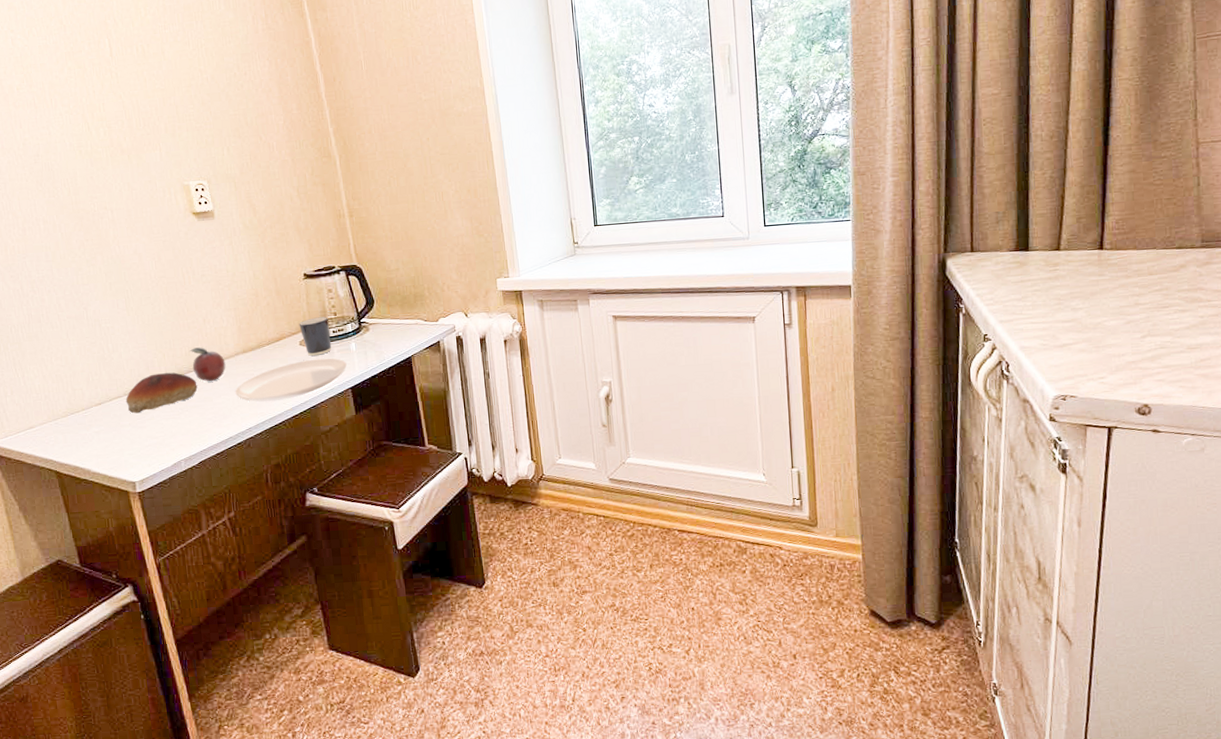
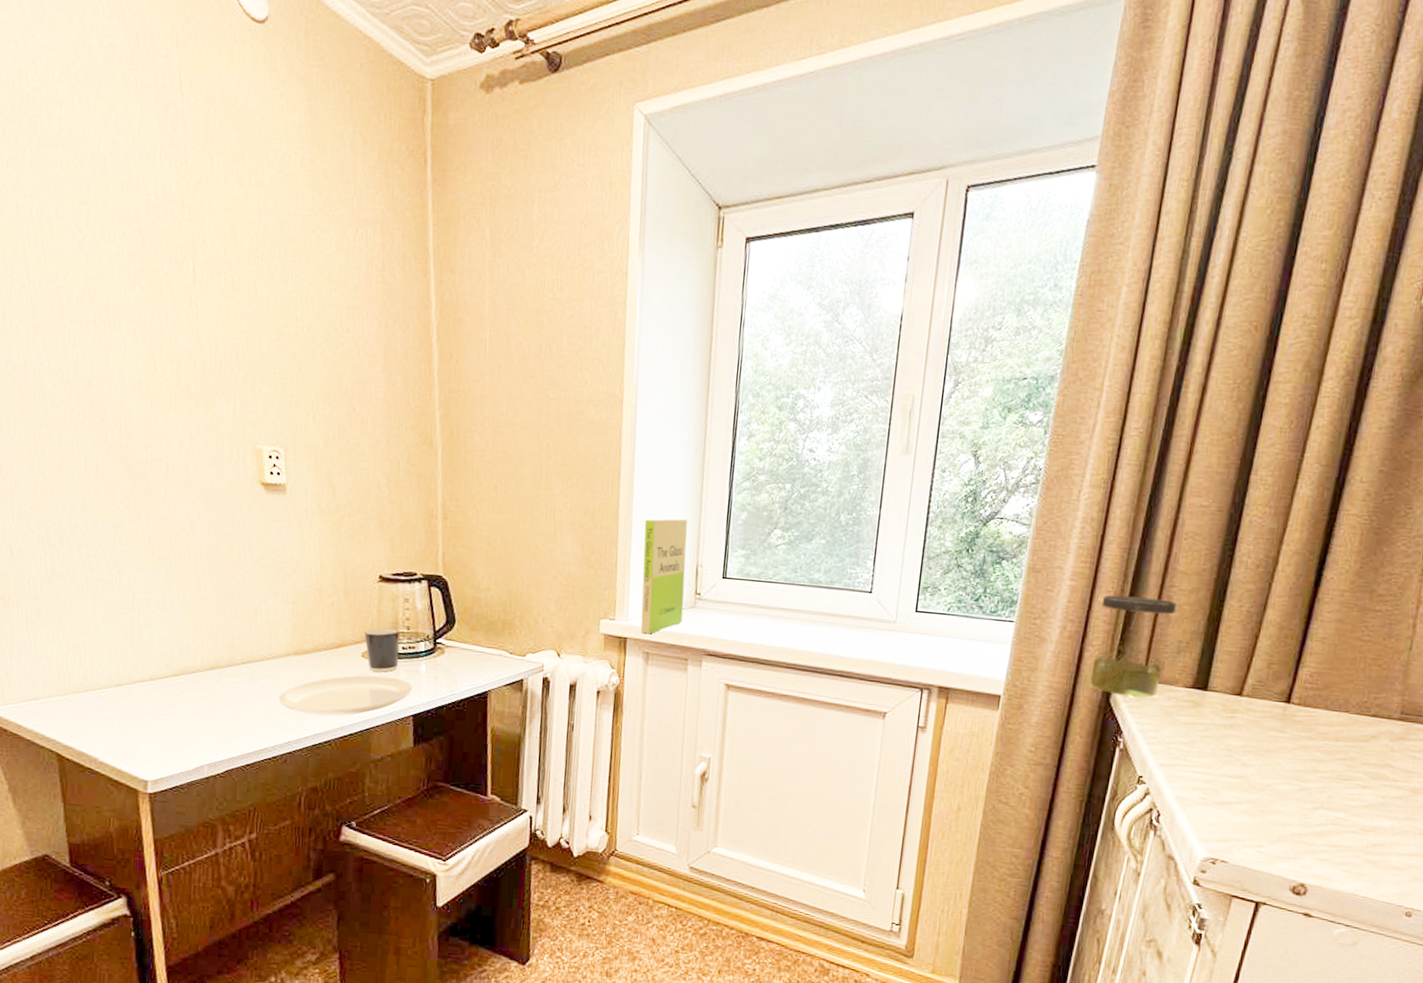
bread roll: present [125,372,198,414] -> none [150,661,236,704]
fruit: present [190,347,226,381] -> none [233,639,273,681]
book: none [520,182,566,285] -> present [640,519,688,635]
jar: none [923,179,988,268] -> present [1089,595,1177,698]

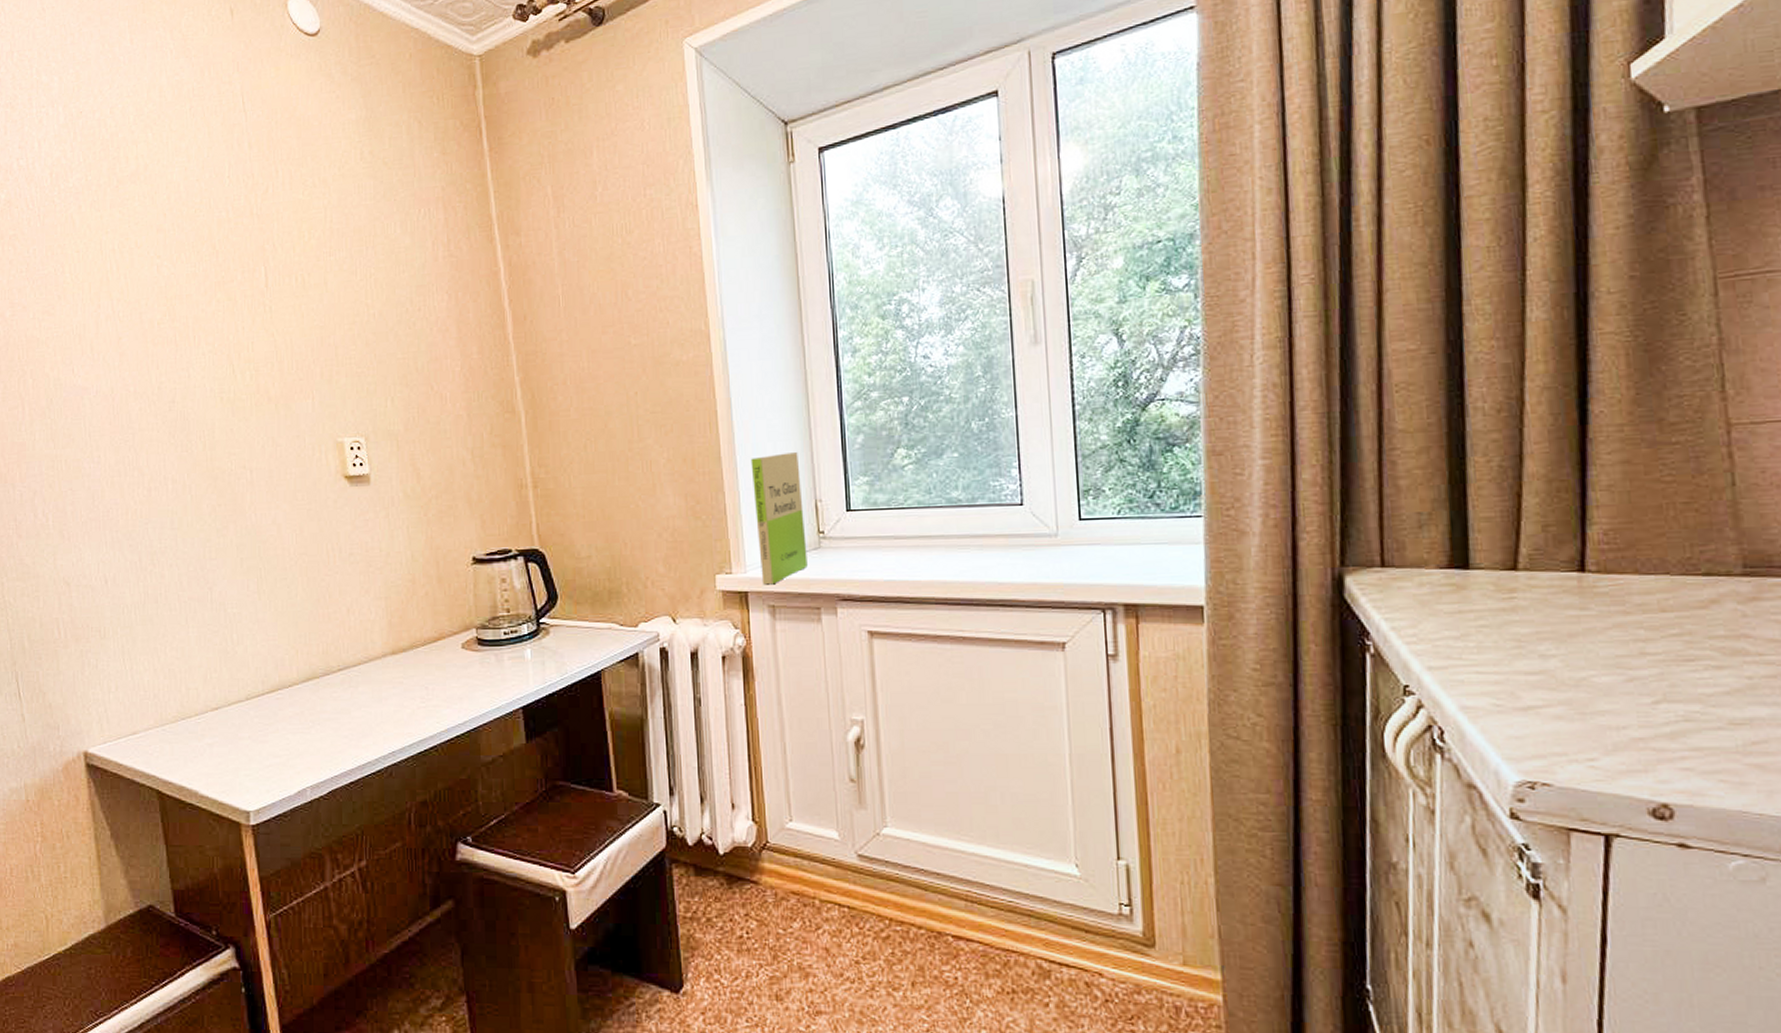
plate: present [278,675,412,717] -> none [378,667,519,720]
mug: present [364,628,399,672] -> none [462,613,502,663]
jar: present [1089,595,1177,698] -> none [1307,466,1405,588]

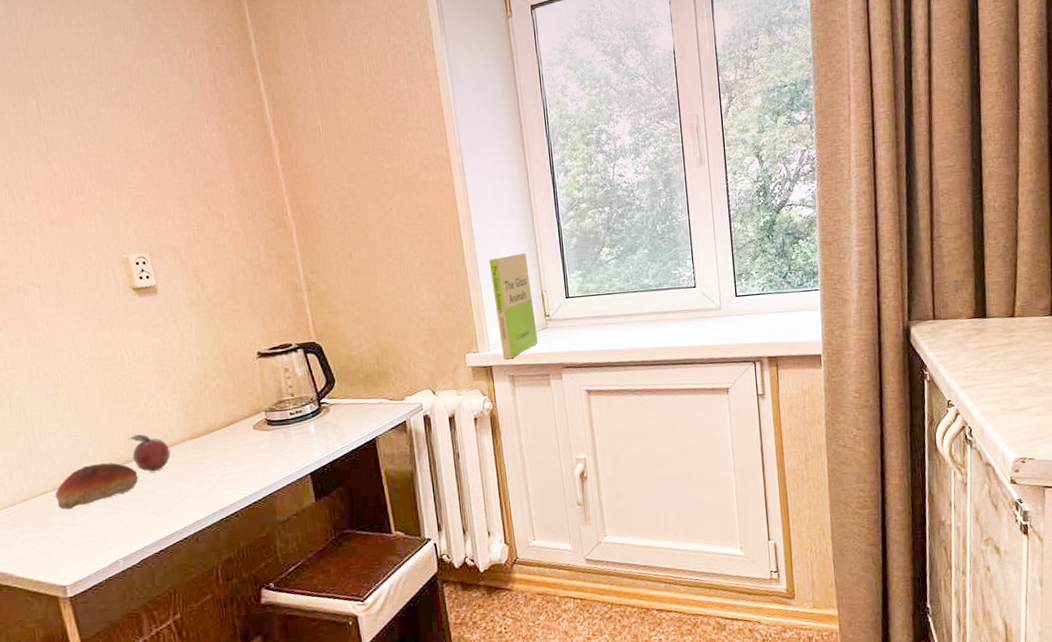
bread roll: none [247,674,334,724] -> present [55,463,138,510]
fruit: none [328,644,370,688] -> present [129,434,171,472]

